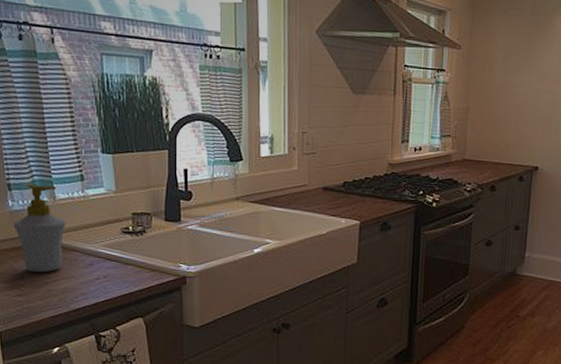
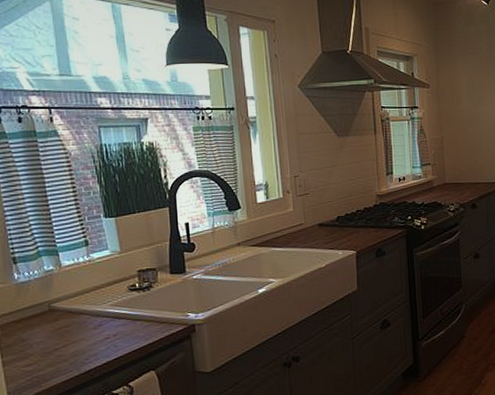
soap bottle: present [13,184,66,273] -> none [19,254,73,341]

